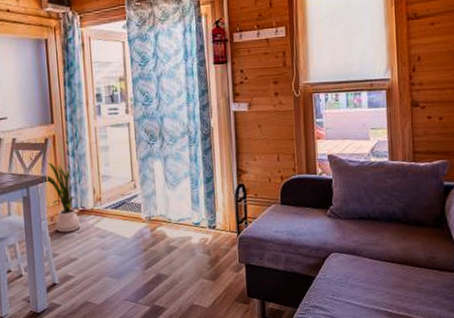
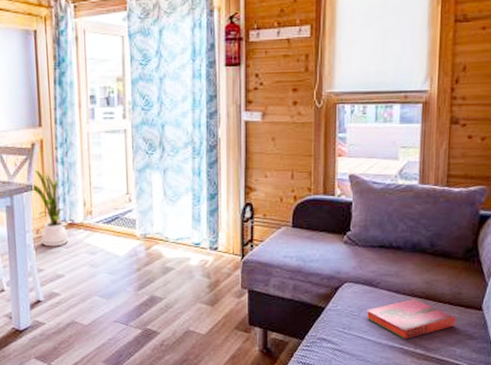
hardback book: none [352,265,432,304] -> present [366,299,456,340]

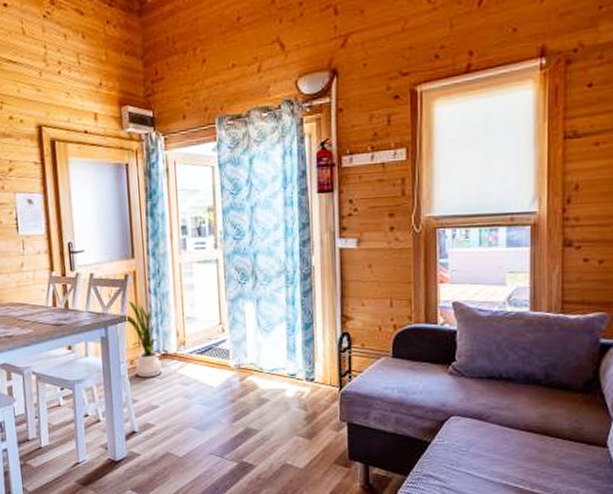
hardback book: present [366,299,456,340] -> none [475,434,577,478]

